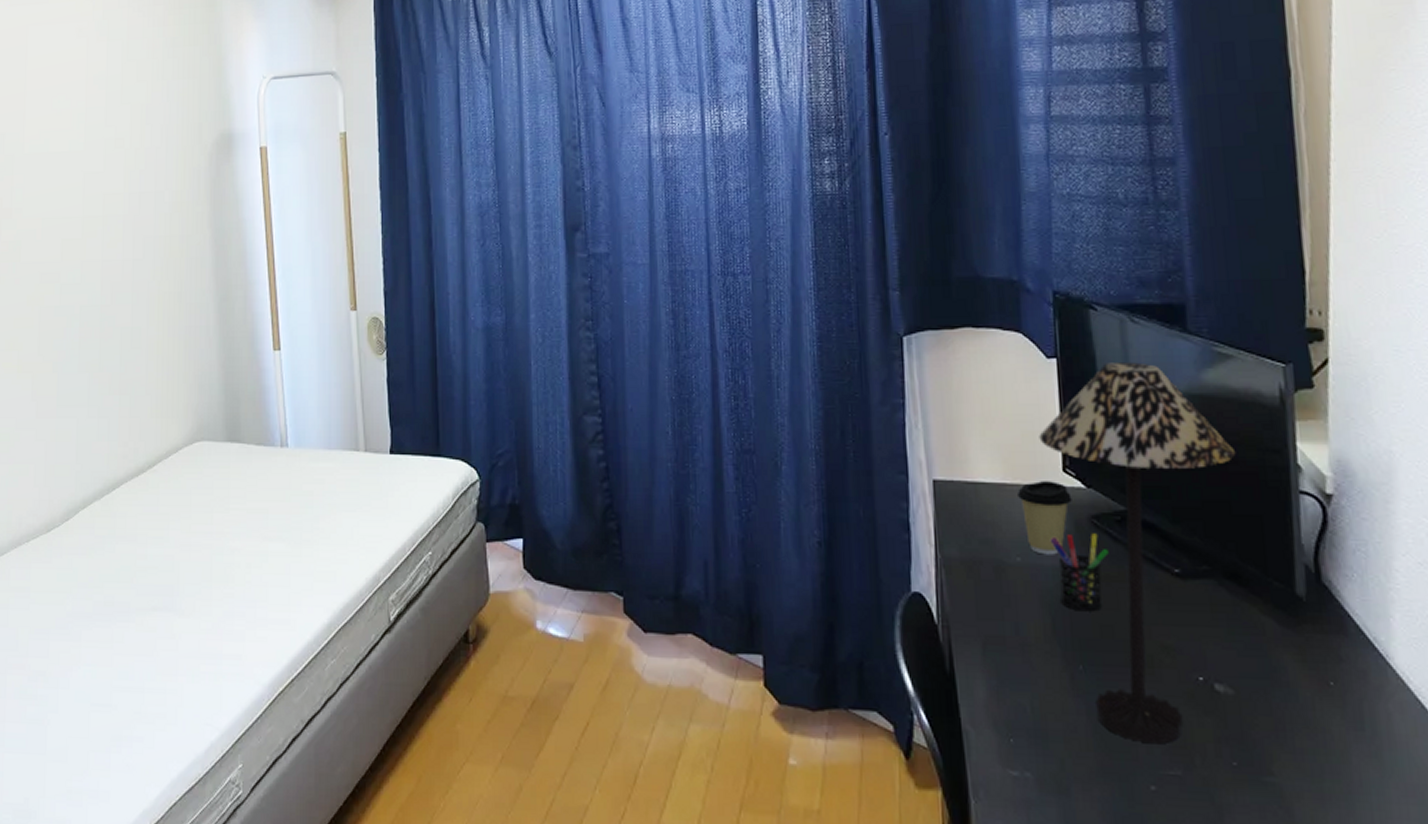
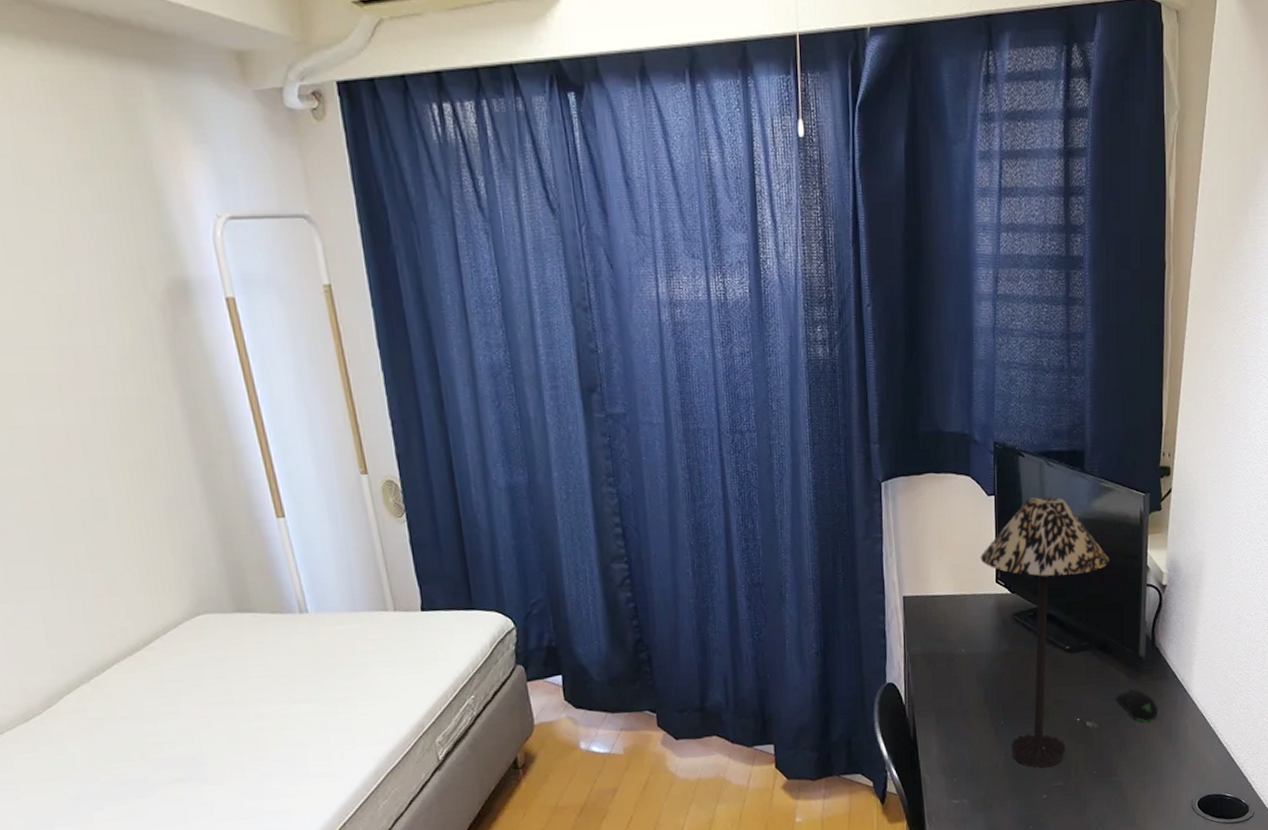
coffee cup: present [1018,481,1072,555] -> none [964,590,1001,646]
pen holder: present [1049,533,1109,612] -> none [985,626,1024,683]
computer mouse: none [1262,644,1336,699] -> present [1116,689,1157,722]

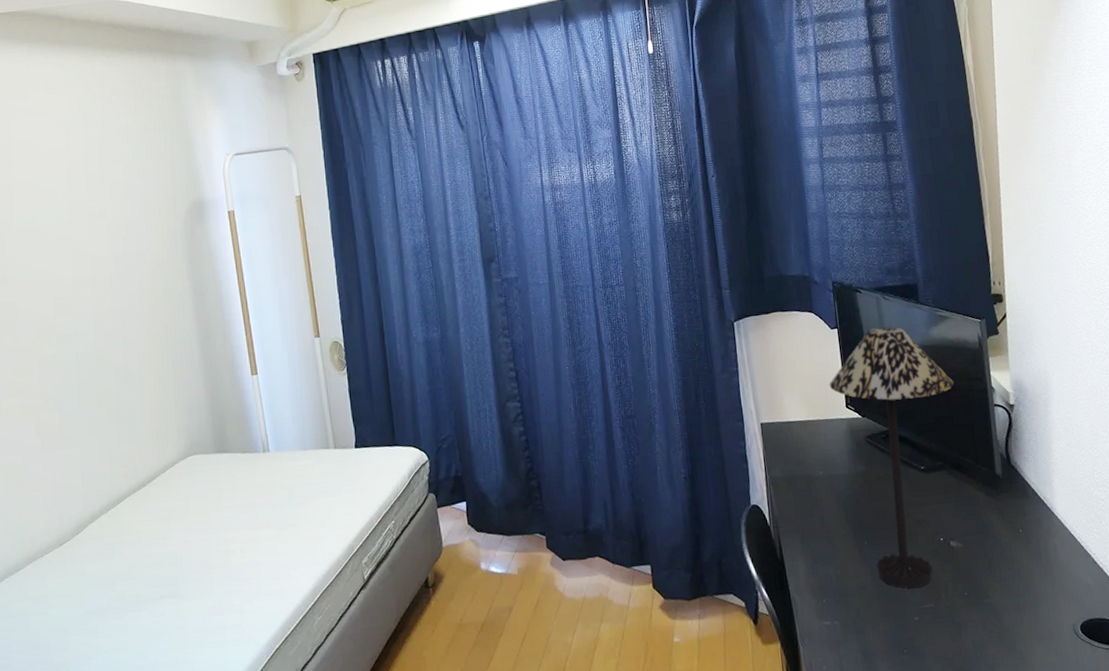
computer mouse: present [1116,689,1157,722] -> none [978,508,1023,542]

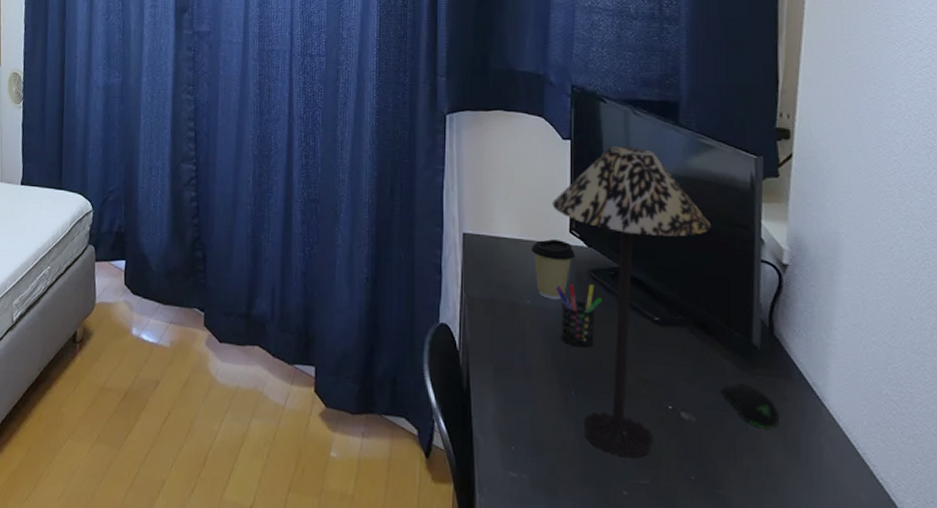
coffee cup: none [817,415,853,468] -> present [531,239,575,300]
pen holder: none [840,448,879,504] -> present [555,284,602,348]
computer mouse: none [978,508,1023,542] -> present [721,383,779,429]

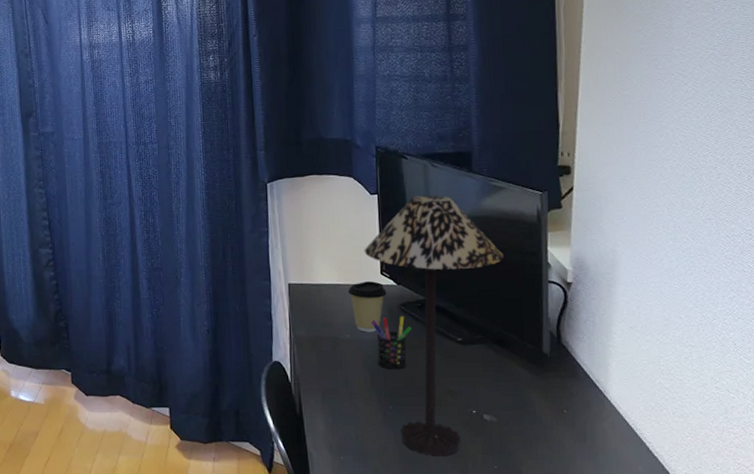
computer mouse: present [721,383,779,429] -> none [517,386,568,422]

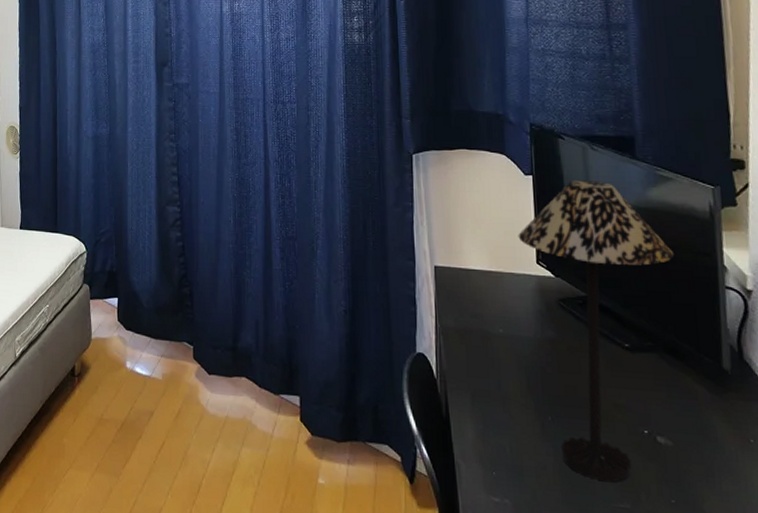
coffee cup: present [348,281,387,332] -> none [501,270,544,329]
pen holder: present [370,316,412,370] -> none [526,313,573,375]

